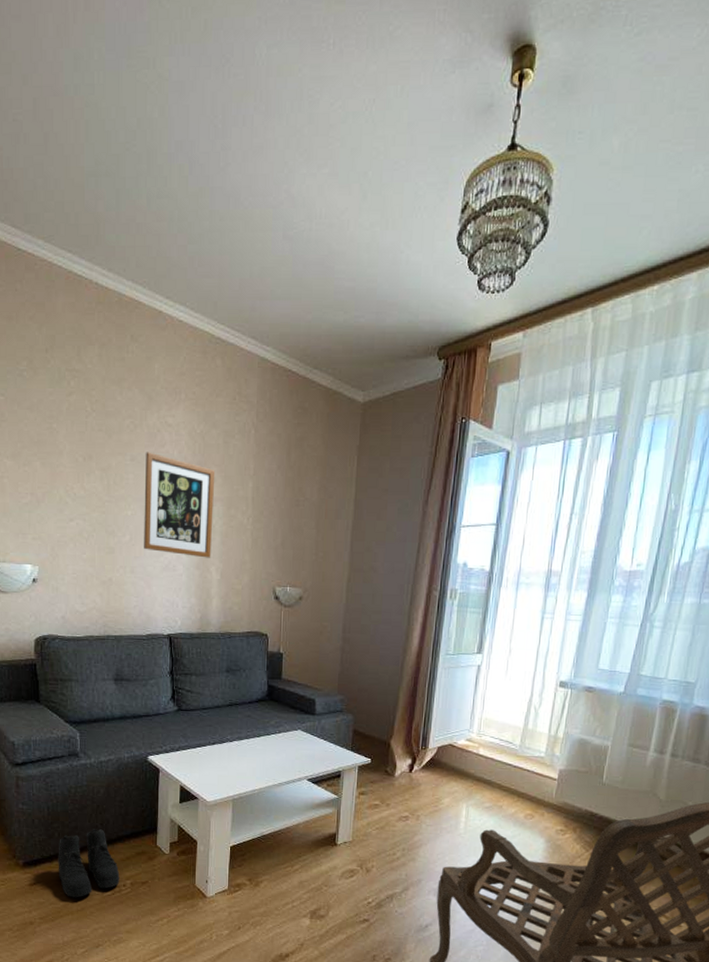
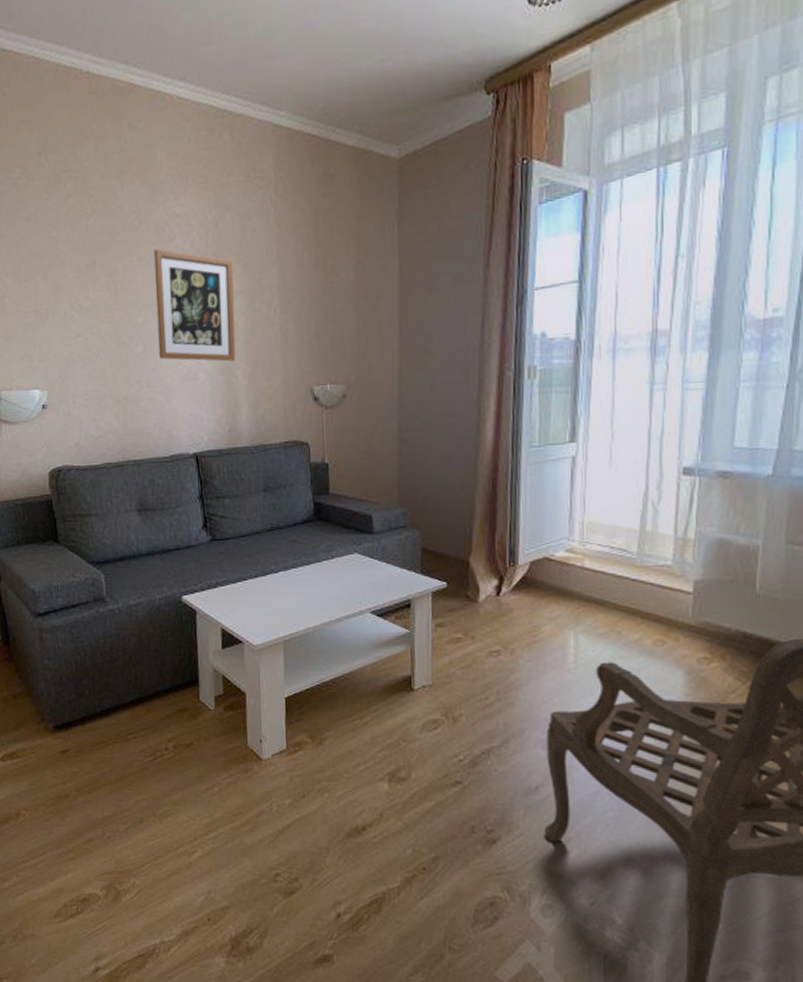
boots: present [58,829,120,898] -> none [90,684,161,765]

